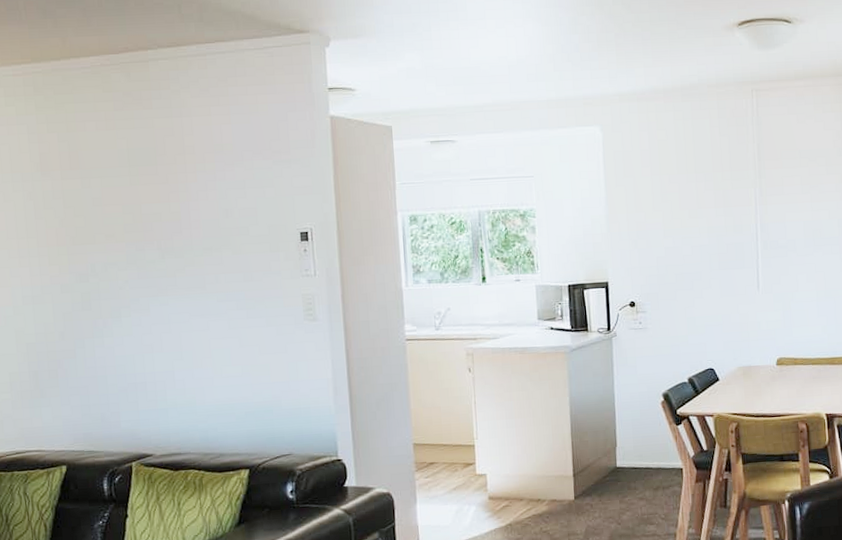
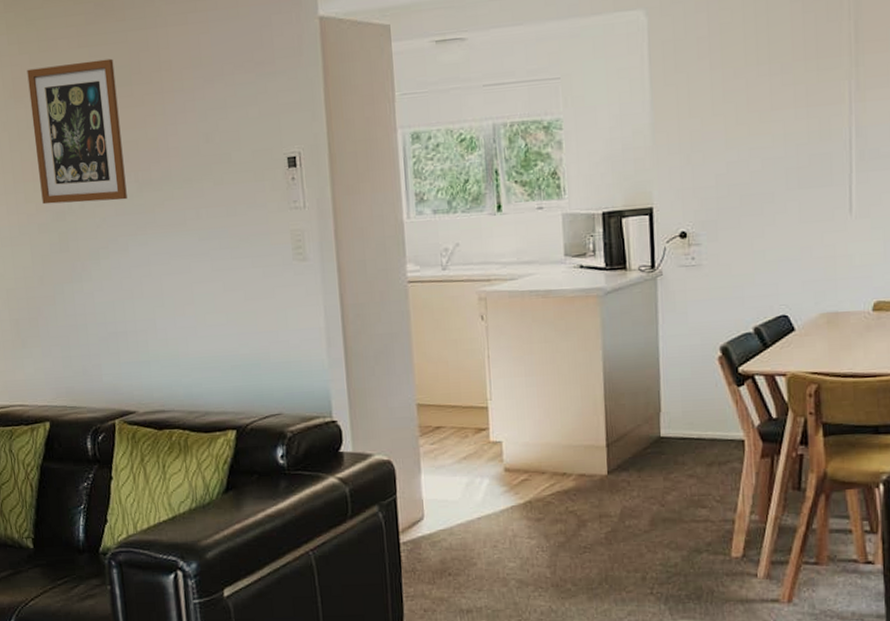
wall art: none [54,141,150,267] -> present [27,58,127,205]

